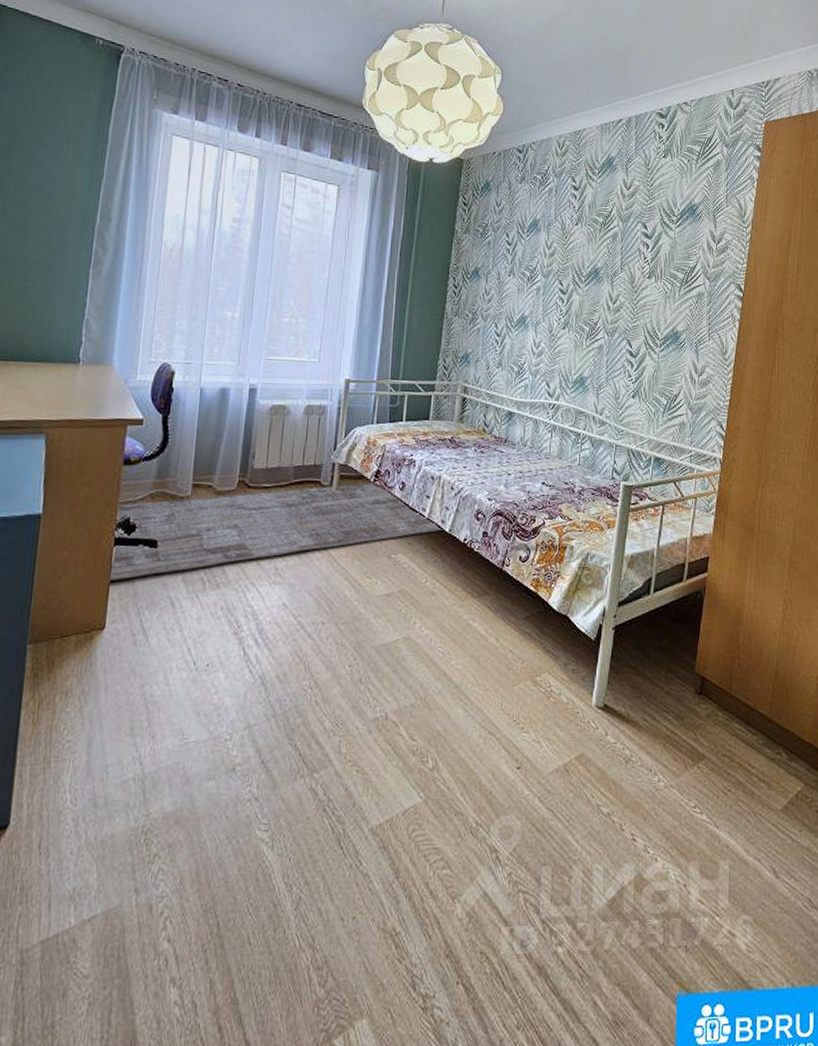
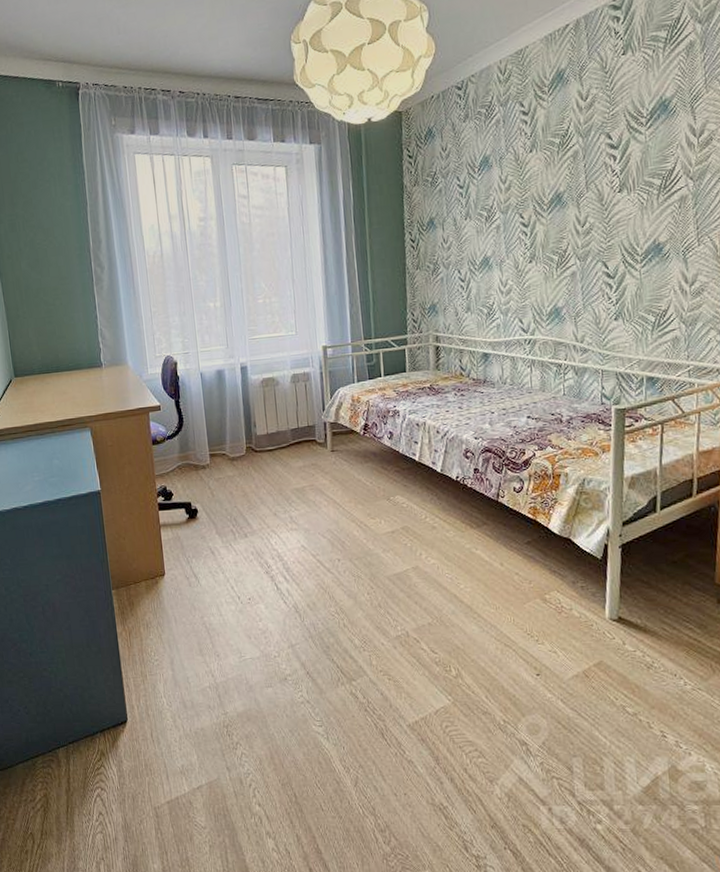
rug: present [110,483,445,581] -> none [154,435,436,538]

